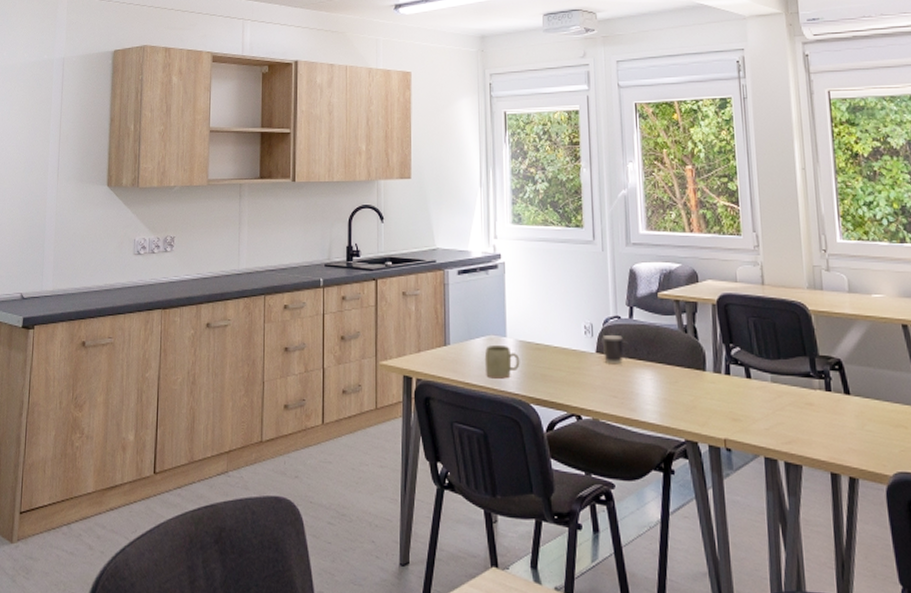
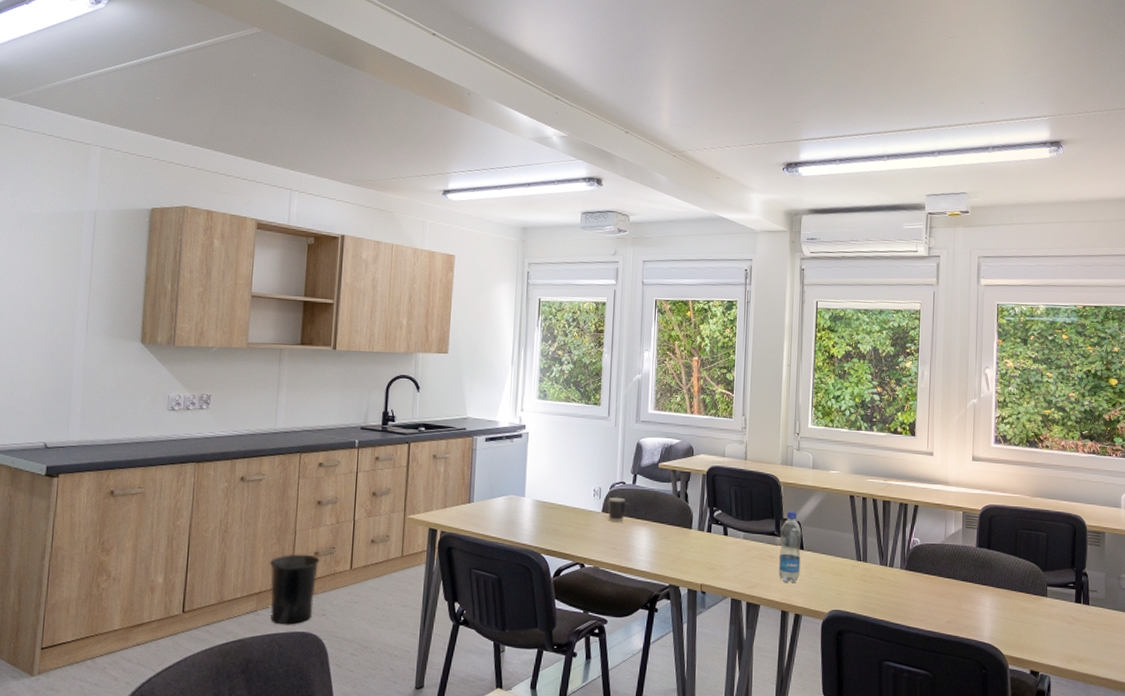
waste bin: none [239,407,290,488] -> present [270,554,320,625]
mug: present [484,346,520,379] -> none [503,504,536,532]
bottle: none [817,346,850,438] -> present [778,511,802,584]

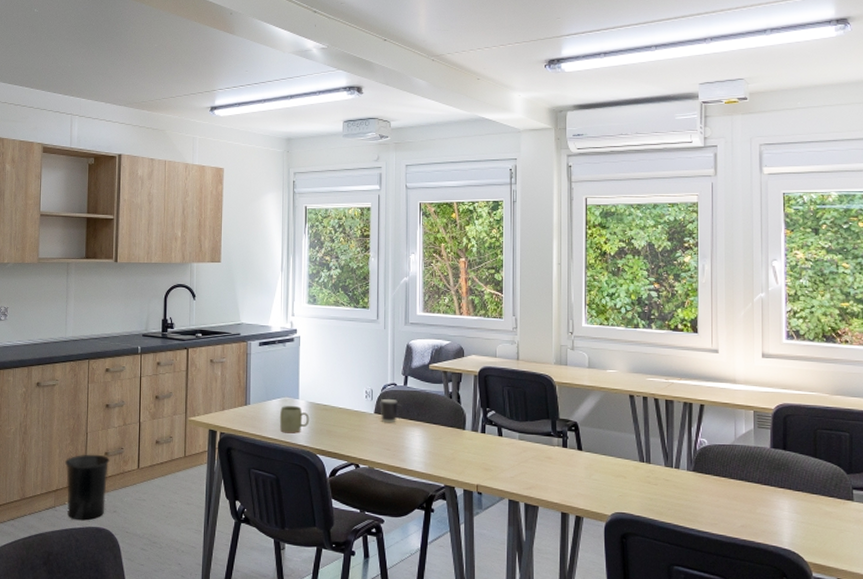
mug: none [503,504,536,532] -> present [279,406,310,433]
bottle: present [778,511,802,584] -> none [556,412,580,485]

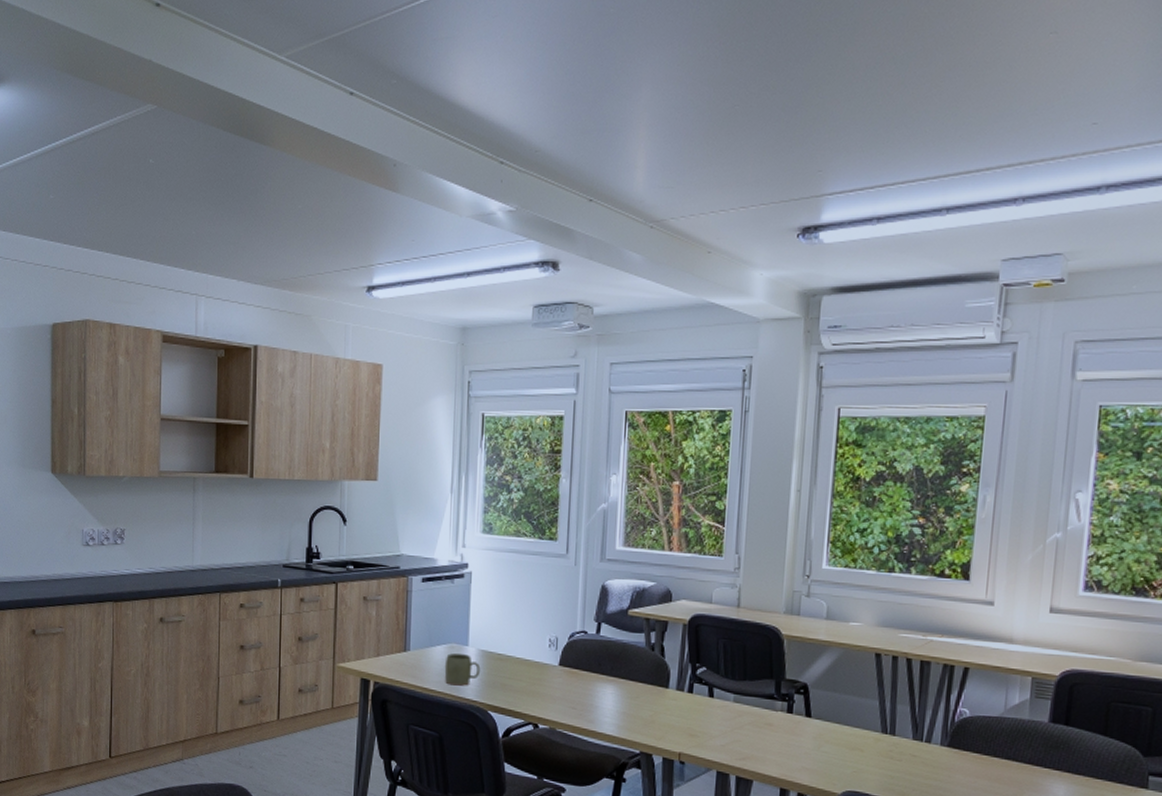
waste bin: present [65,454,110,521] -> none [194,701,245,776]
mug: present [380,398,404,423] -> none [565,648,594,678]

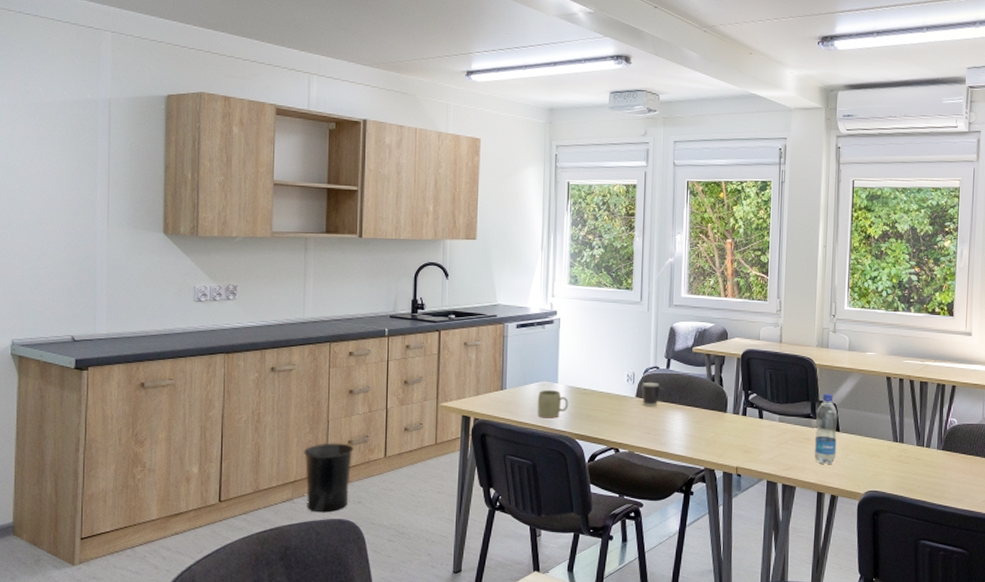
waste bin: none [194,701,245,776] -> present [304,443,354,513]
mug: none [565,648,594,678] -> present [641,382,665,407]
bottle: none [777,671,810,757] -> present [814,394,838,465]

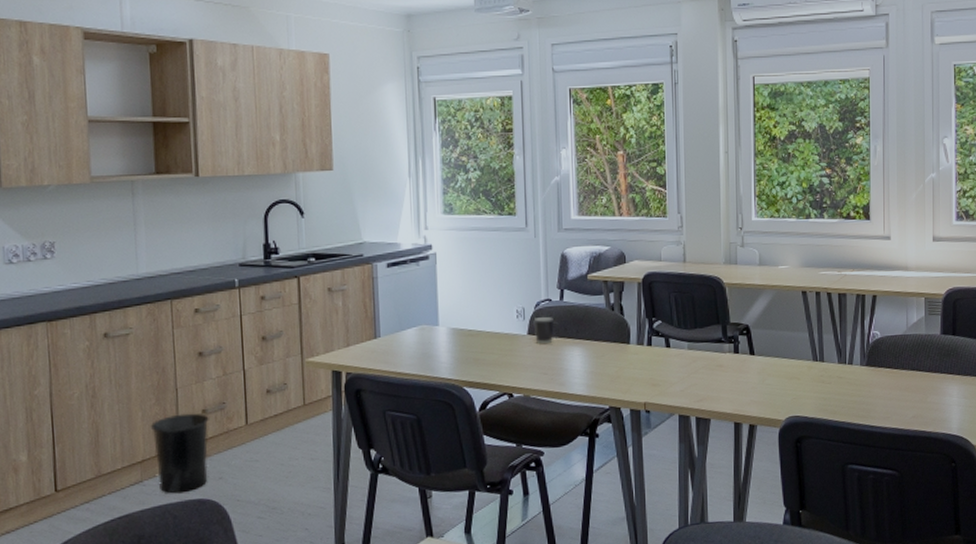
mug: present [537,390,569,418] -> none [416,334,453,366]
bottle: present [814,394,838,465] -> none [728,314,752,392]

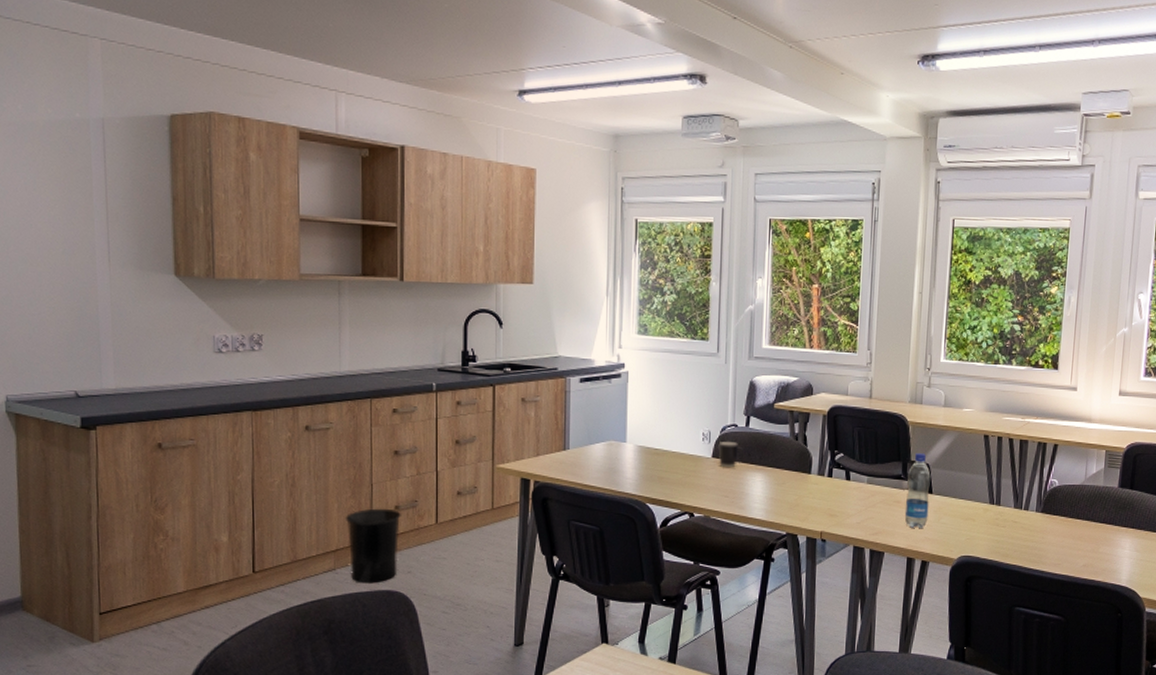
bottle: none [728,314,752,392] -> present [904,453,931,529]

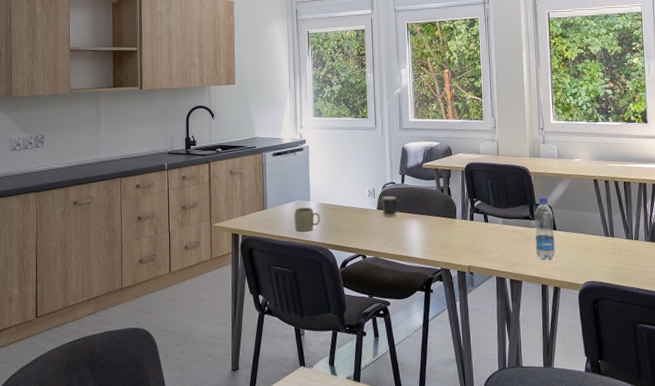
waste bin: present [346,508,401,583] -> none [103,262,144,323]
mug: none [603,450,639,481] -> present [294,208,321,232]

